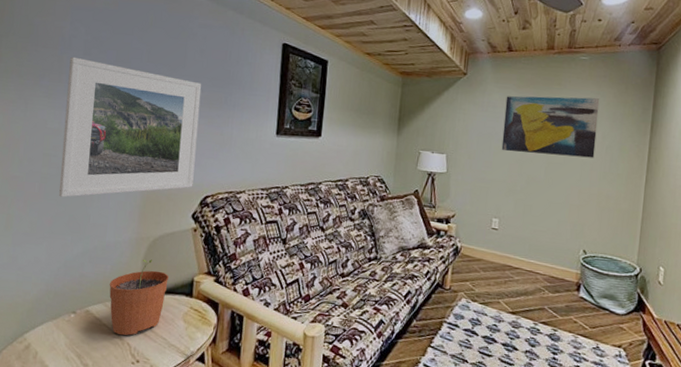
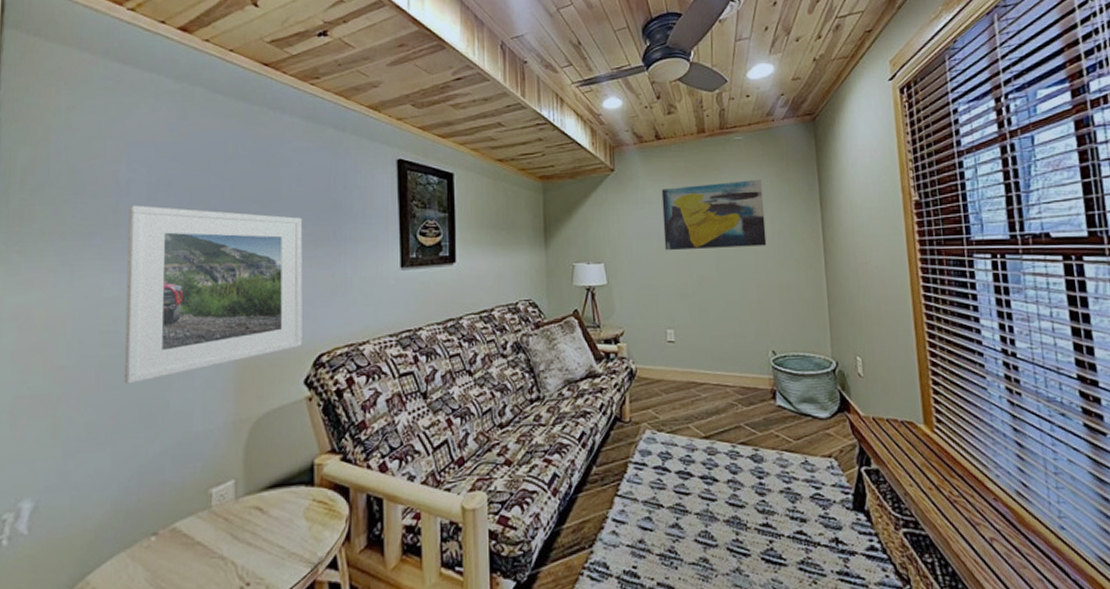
plant pot: present [109,259,169,336] -> none [201,446,281,552]

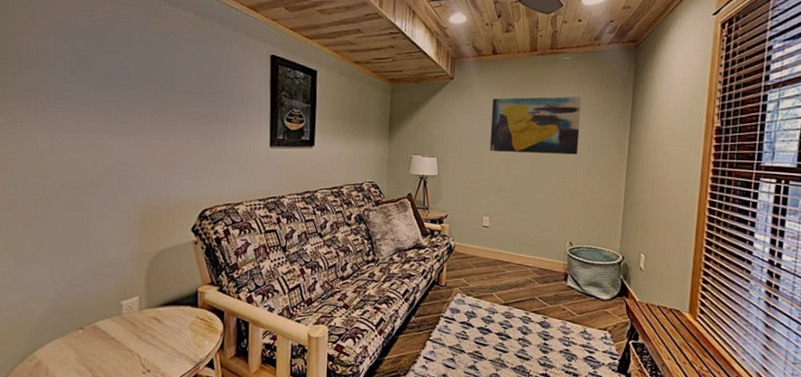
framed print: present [124,205,303,384] -> none [56,77,193,218]

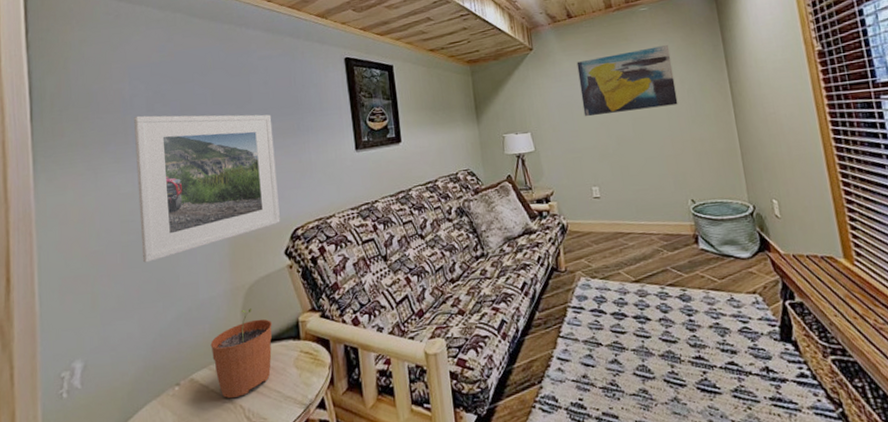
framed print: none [56,77,193,218] -> present [134,114,280,263]
plant pot: none [114,273,173,347] -> present [210,308,272,398]

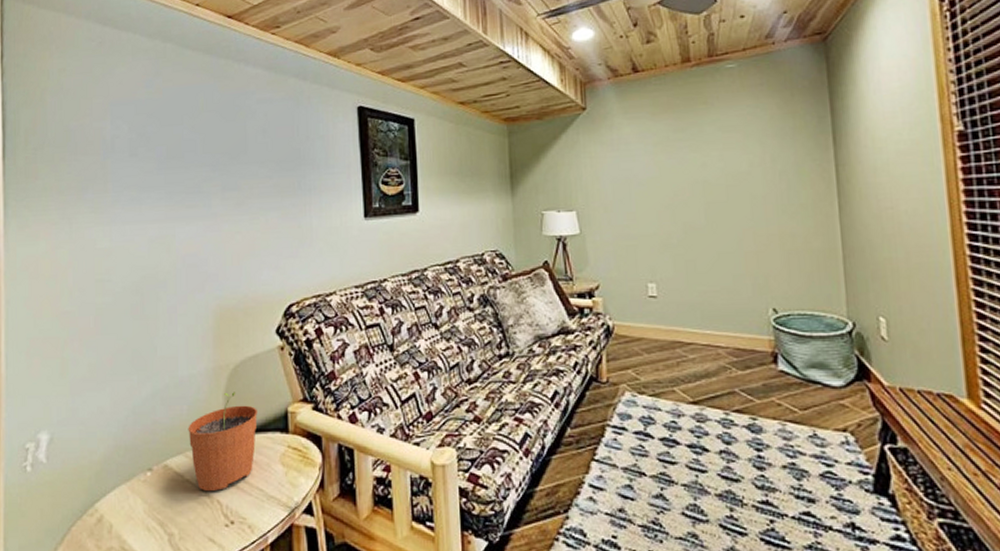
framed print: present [134,114,280,263] -> none [115,160,273,329]
wall art: present [576,45,678,117] -> none [640,113,766,197]

